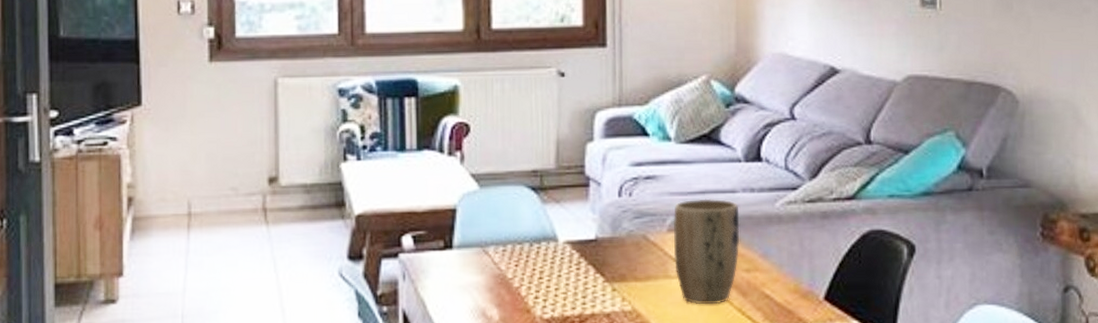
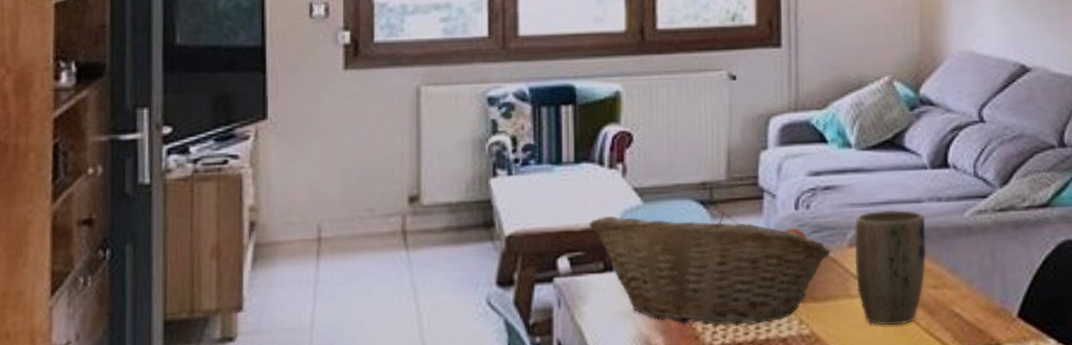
fruit basket: none [431,198,652,300] -> present [589,212,832,325]

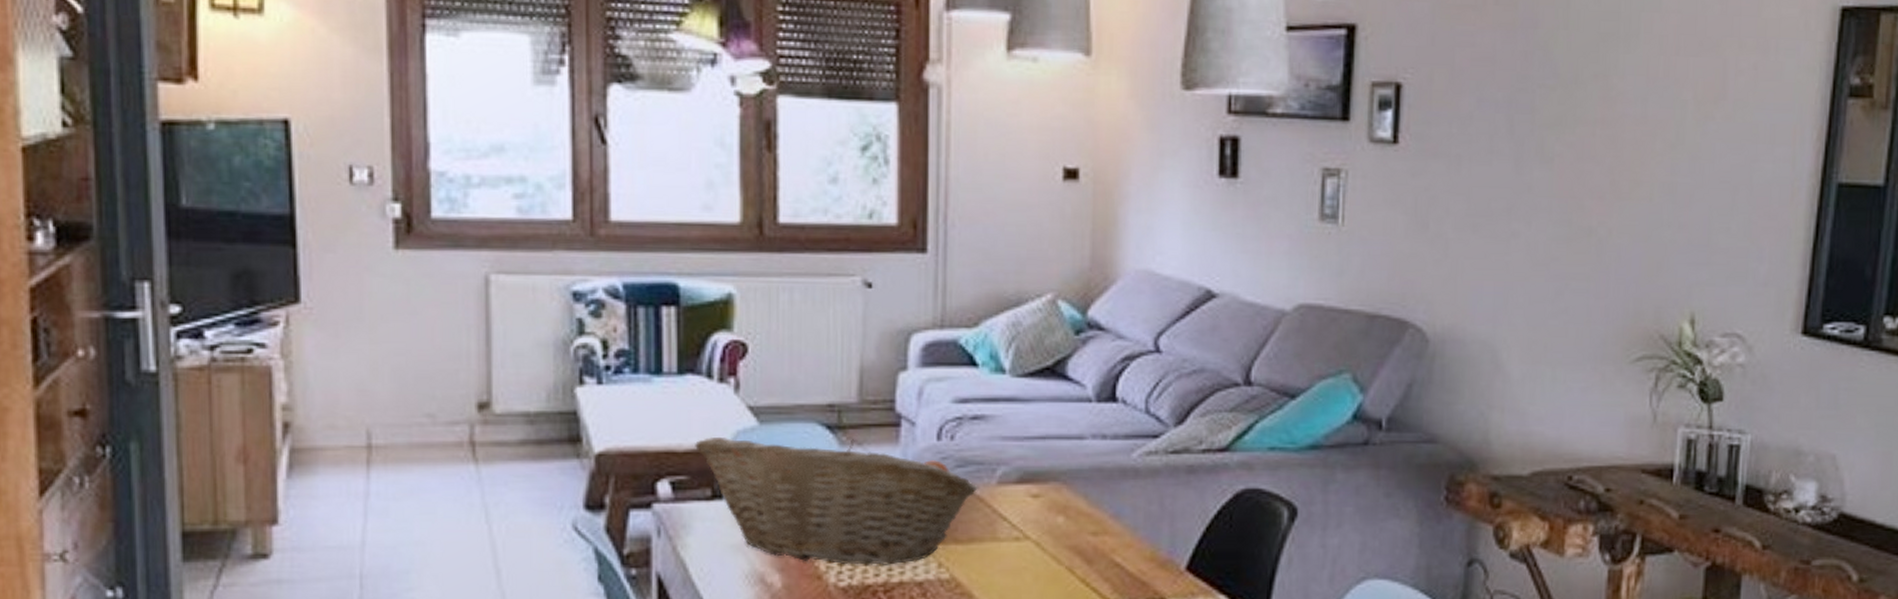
plant pot: present [854,209,927,326] -> none [1004,445,1087,573]

